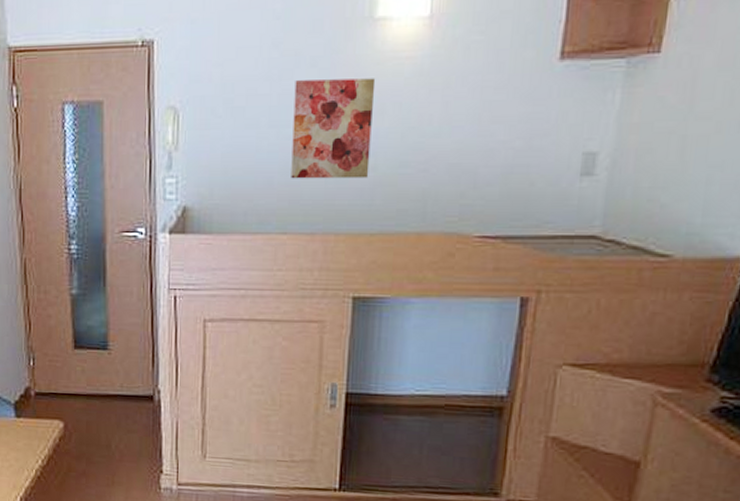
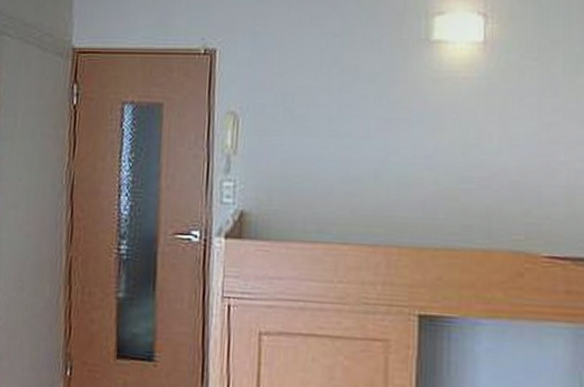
wall art: present [291,78,376,179] -> none [351,94,434,192]

